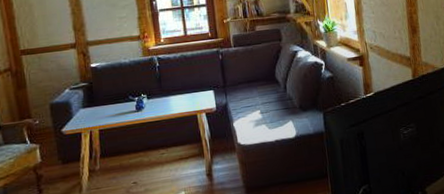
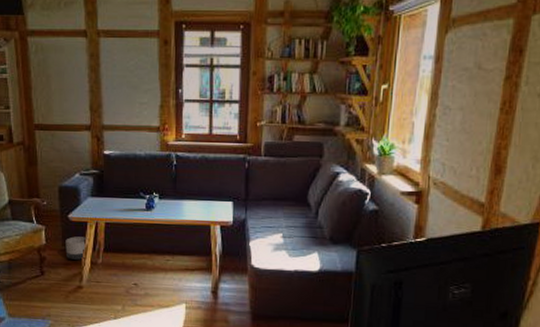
planter: none [61,147,84,173] -> present [65,236,88,261]

